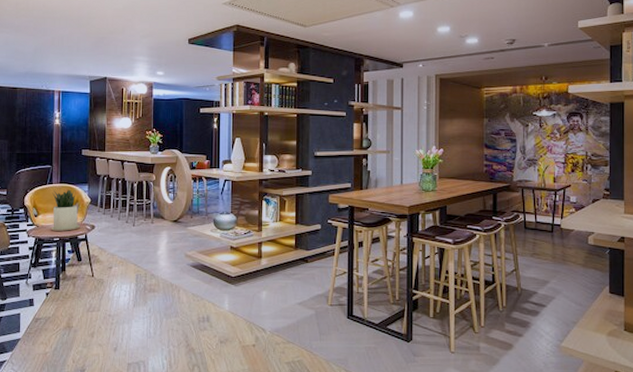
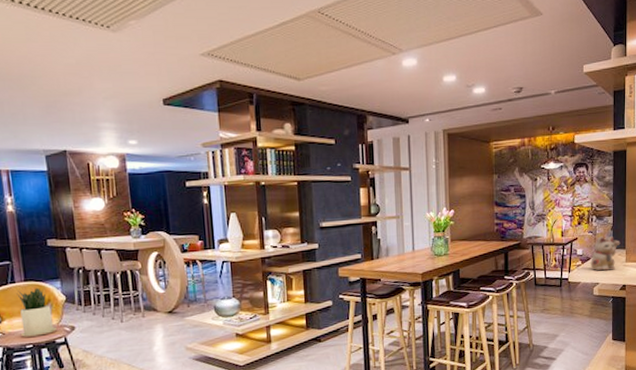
decorative figurine: none [585,185,618,221] -> present [590,236,620,271]

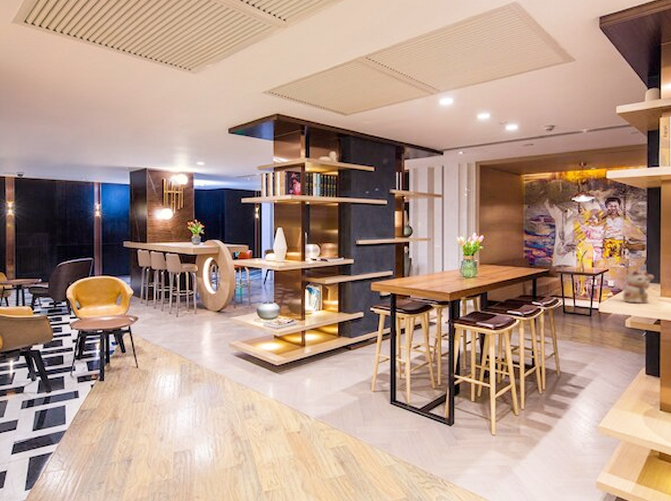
planter: present [16,287,58,338] -> none [94,281,124,324]

